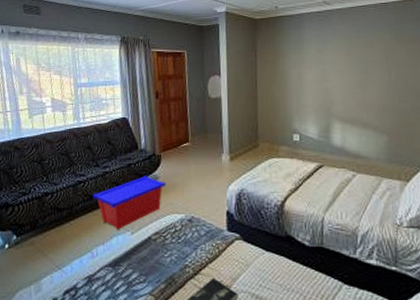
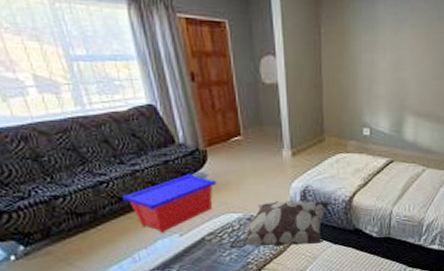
decorative pillow: none [171,202,262,251] -> present [229,199,329,249]

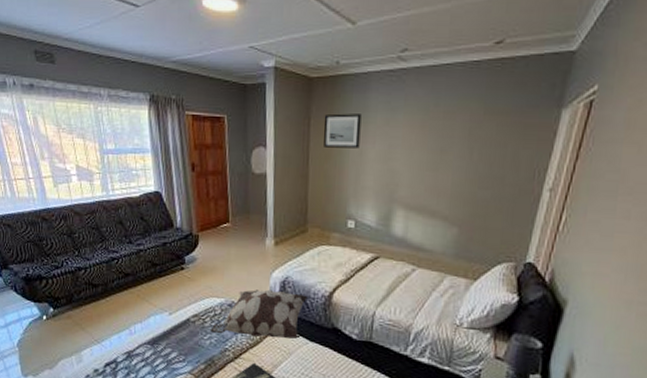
storage bin: present [123,174,217,233] -> none [128,256,205,310]
wall art: none [334,23,371,59] -> present [323,113,362,149]

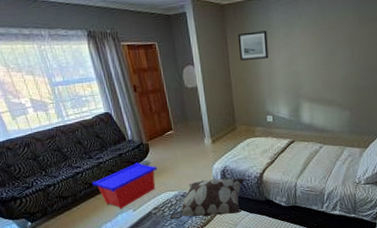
storage bin: none [128,256,205,310] -> present [92,163,157,209]

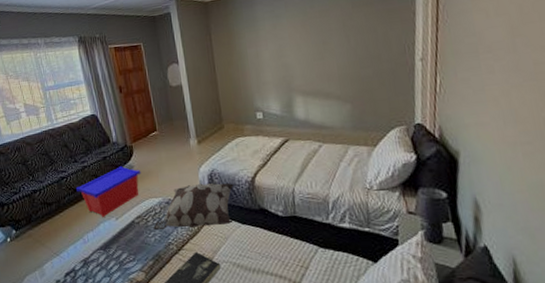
wall art: present [237,31,269,60] -> none [222,24,255,56]

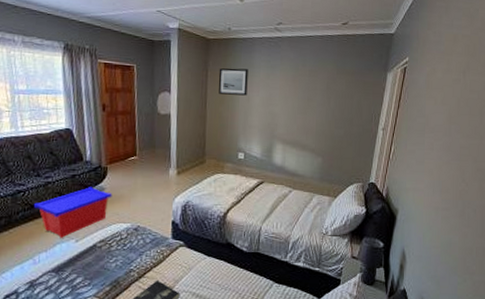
decorative pillow: present [153,182,234,231] -> none [116,213,206,257]
wall art: none [222,24,255,56] -> present [218,68,248,96]

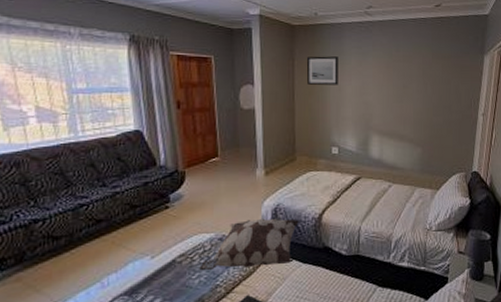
storage bin: present [34,187,112,238] -> none [100,195,192,255]
decorative pillow: none [116,213,206,257] -> present [199,218,299,271]

